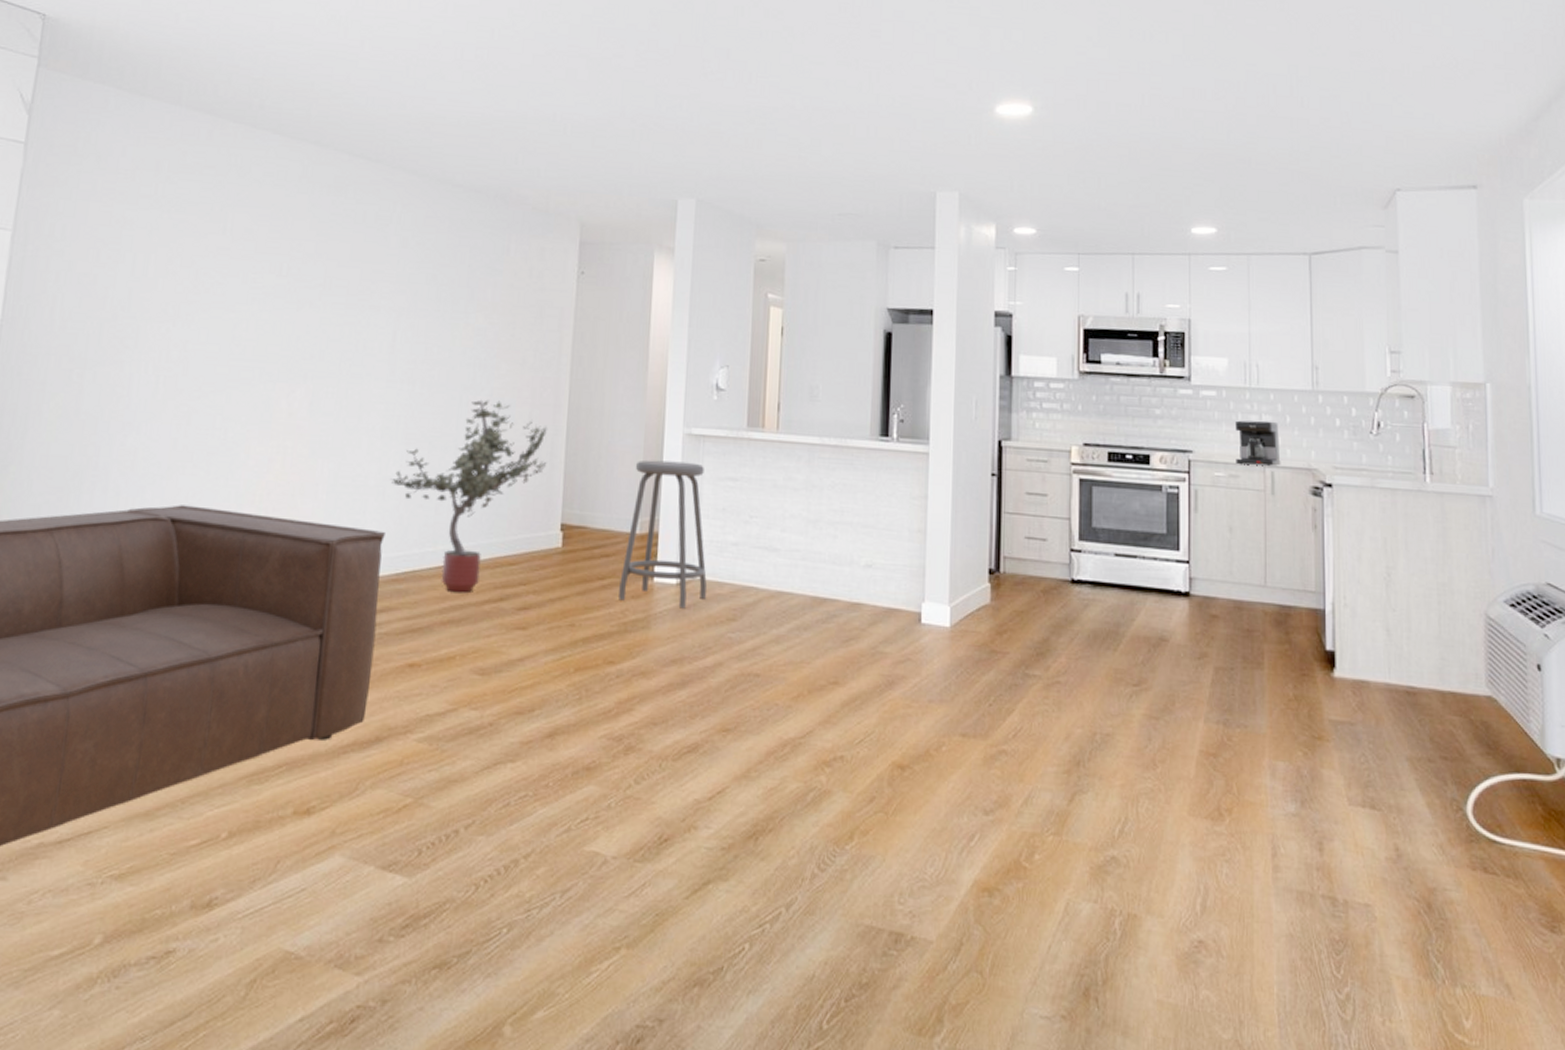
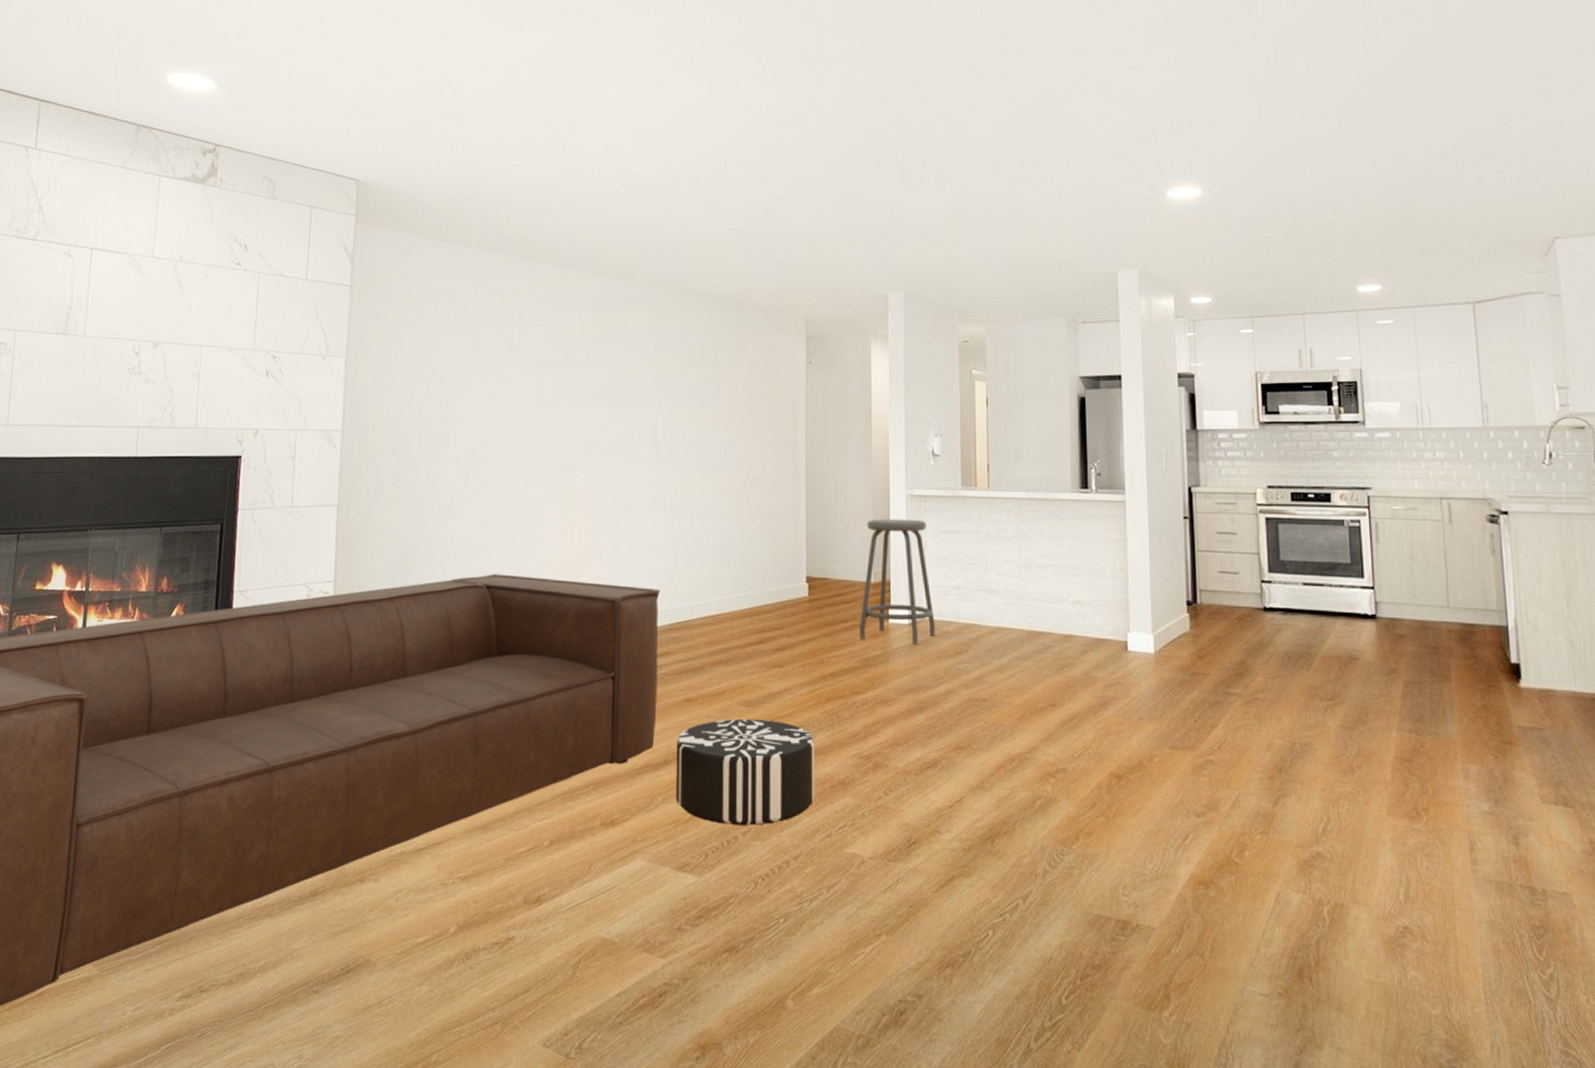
pouf: none [387,689,558,817] -> present [675,718,815,825]
potted tree: present [390,399,547,593] -> none [661,474,791,638]
coffee maker: present [1235,420,1281,467] -> none [1410,457,1457,499]

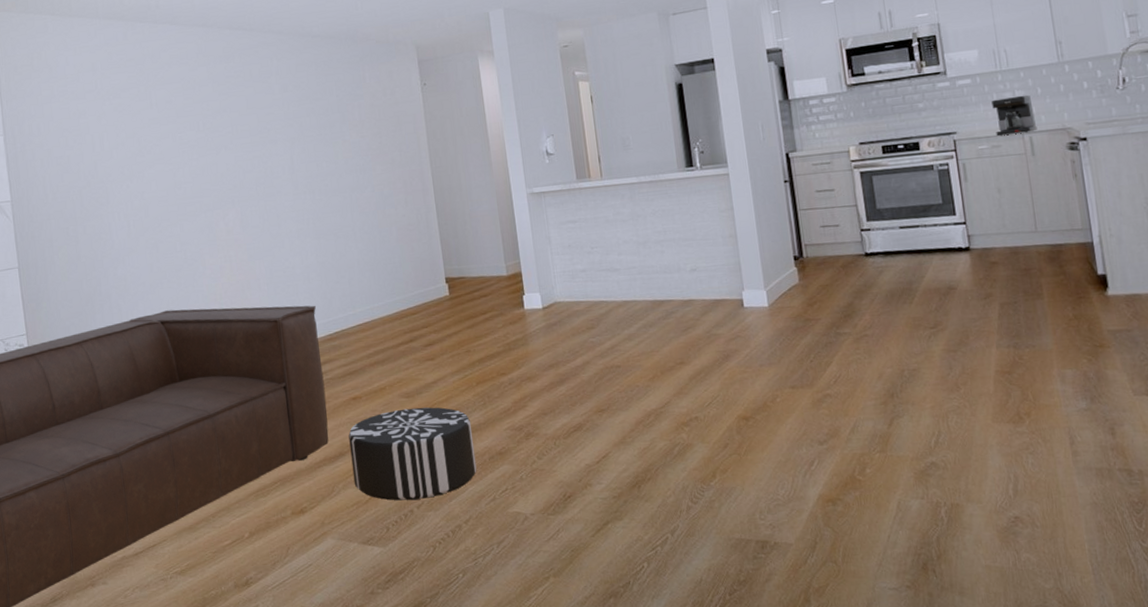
bar stool: present [860,519,936,645] -> none [494,214,568,328]
coffee maker: none [1410,457,1457,499] -> present [991,94,1038,137]

